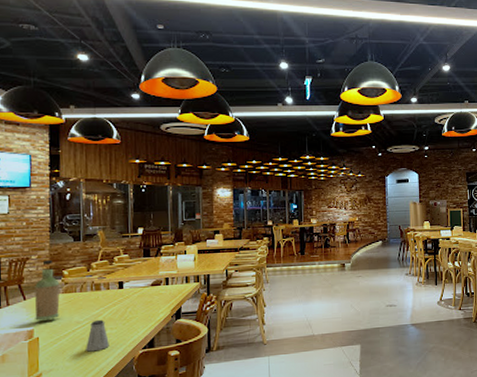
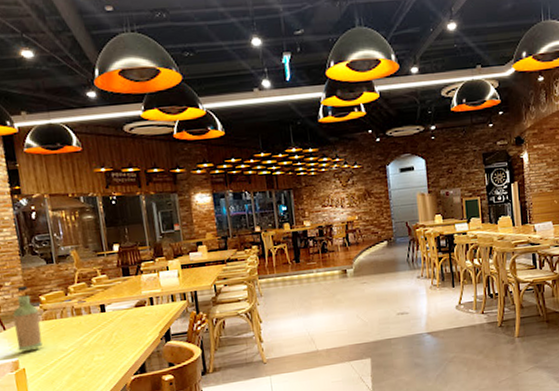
saltshaker: present [86,319,109,352] -> none [74,346,99,381]

